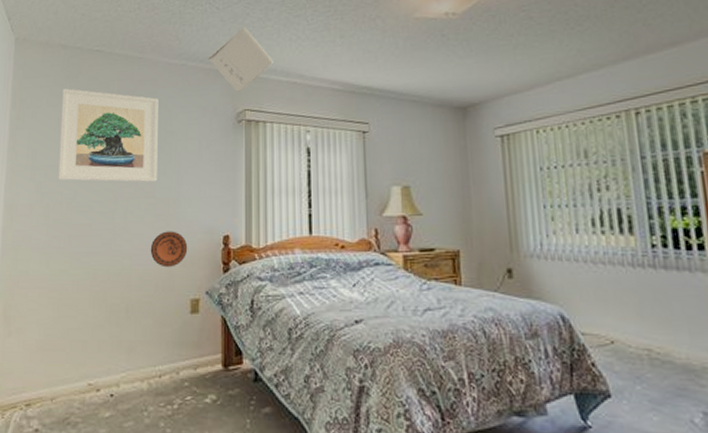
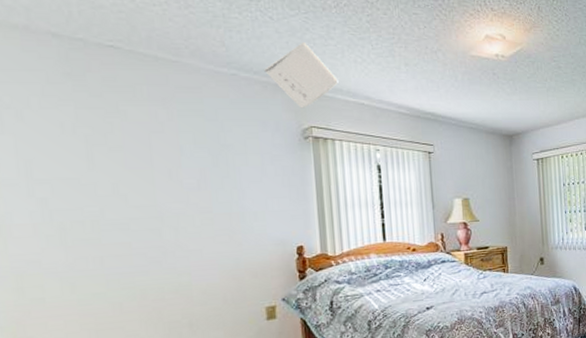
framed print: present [58,88,159,182] -> none [62,88,213,197]
decorative plate: present [150,231,188,268] -> none [212,244,258,281]

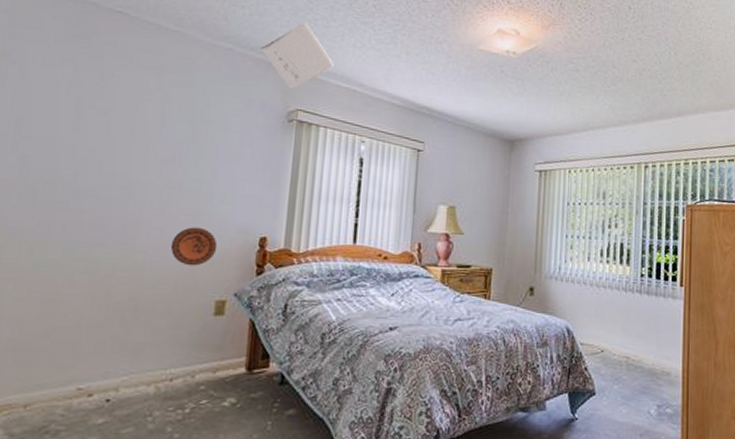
decorative plate: none [212,244,258,281] -> present [170,227,218,266]

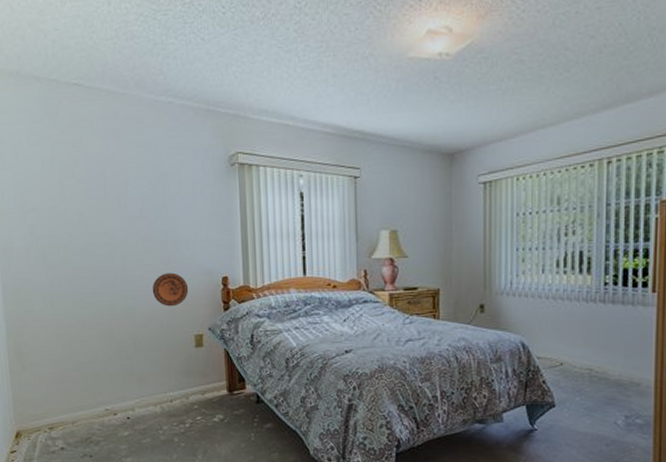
toilet paper roll: present [261,22,334,90] -> none [196,62,264,134]

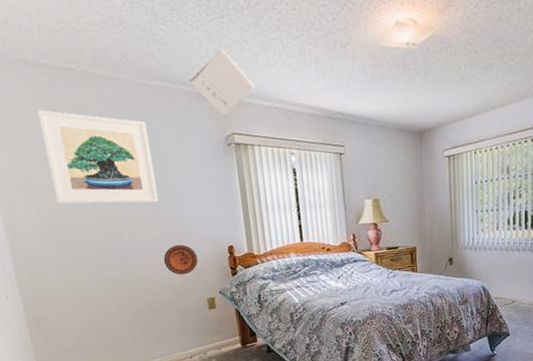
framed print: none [43,126,153,225] -> present [37,110,158,204]
toilet paper roll: none [196,62,264,134] -> present [189,48,254,116]

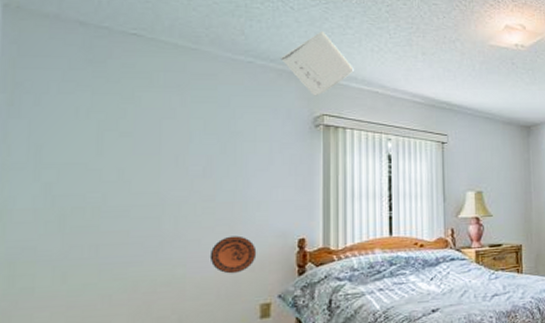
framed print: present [37,110,158,204] -> none [78,74,219,185]

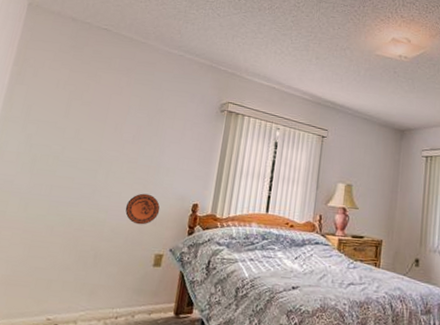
toilet paper roll: present [281,31,354,96] -> none [204,35,259,87]

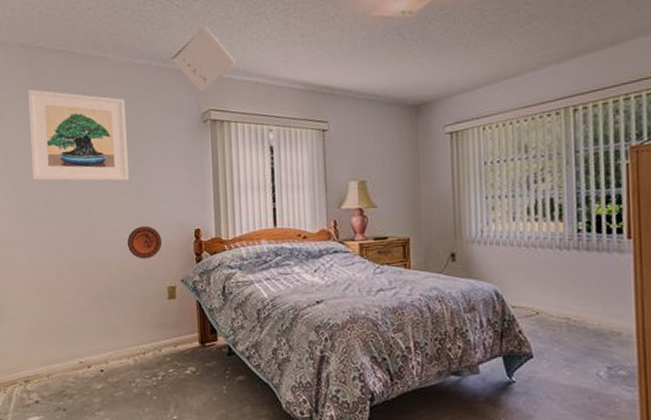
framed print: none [49,56,155,150] -> present [28,89,129,181]
toilet paper roll: none [204,35,259,87] -> present [171,26,235,92]

